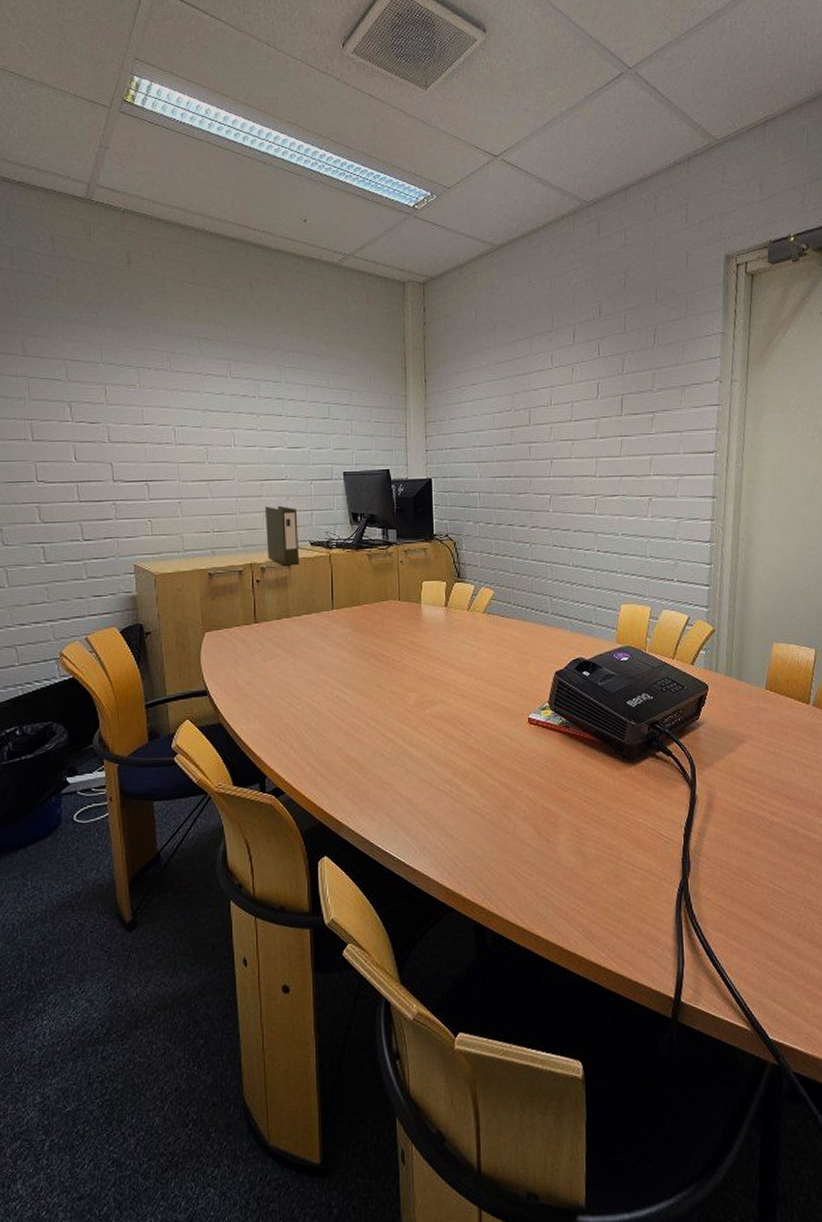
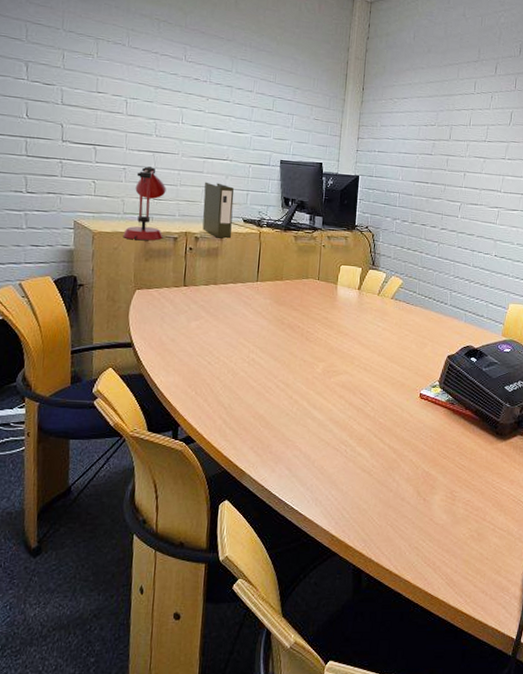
desk lamp: none [186,497,228,580] -> present [123,166,166,242]

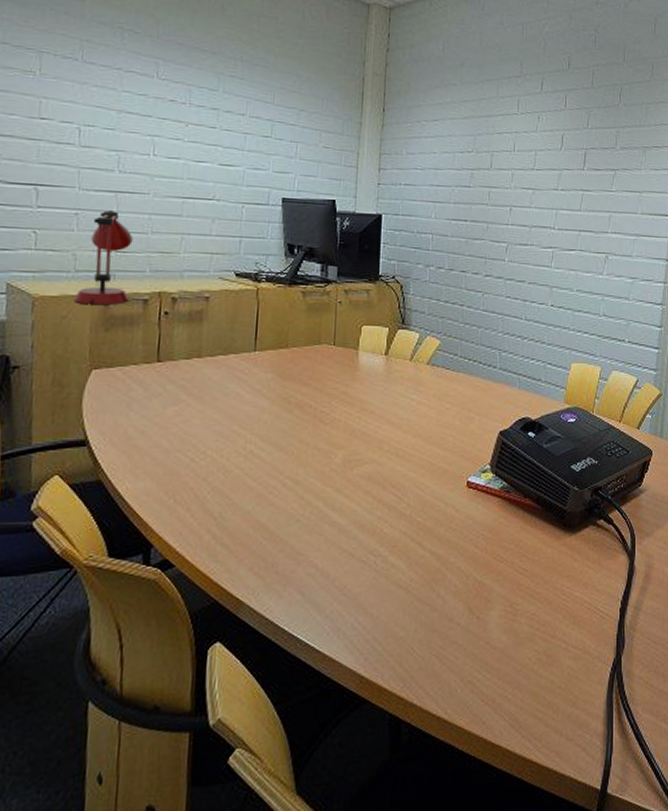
binder: present [202,181,234,239] -> none [182,227,223,299]

